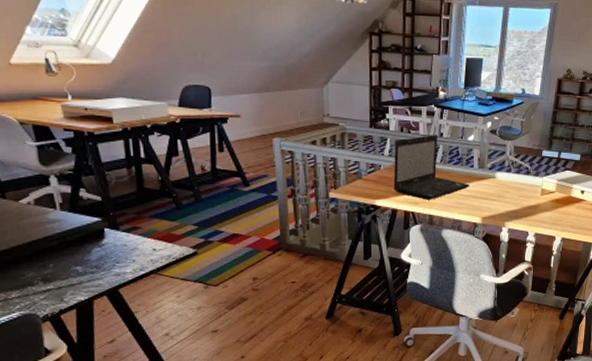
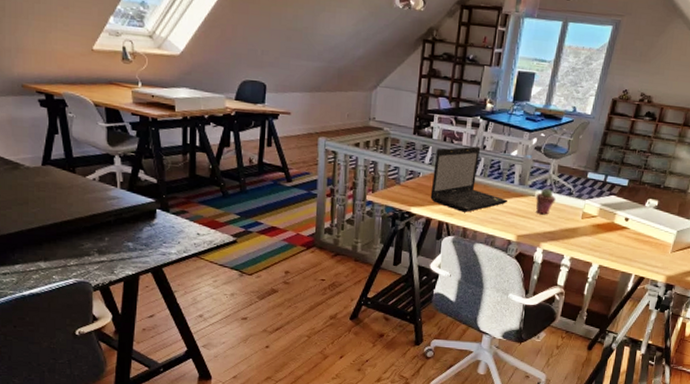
potted succulent: none [496,170,515,195] -> present [536,189,556,215]

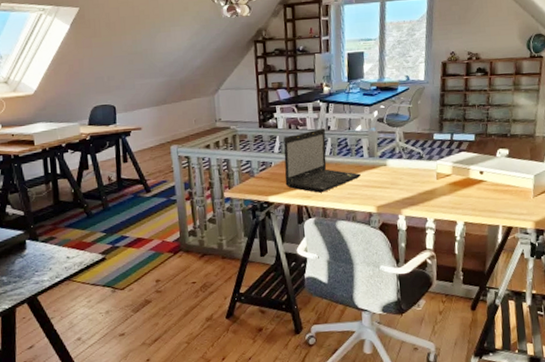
potted succulent: present [536,189,556,215] -> none [388,156,408,182]

